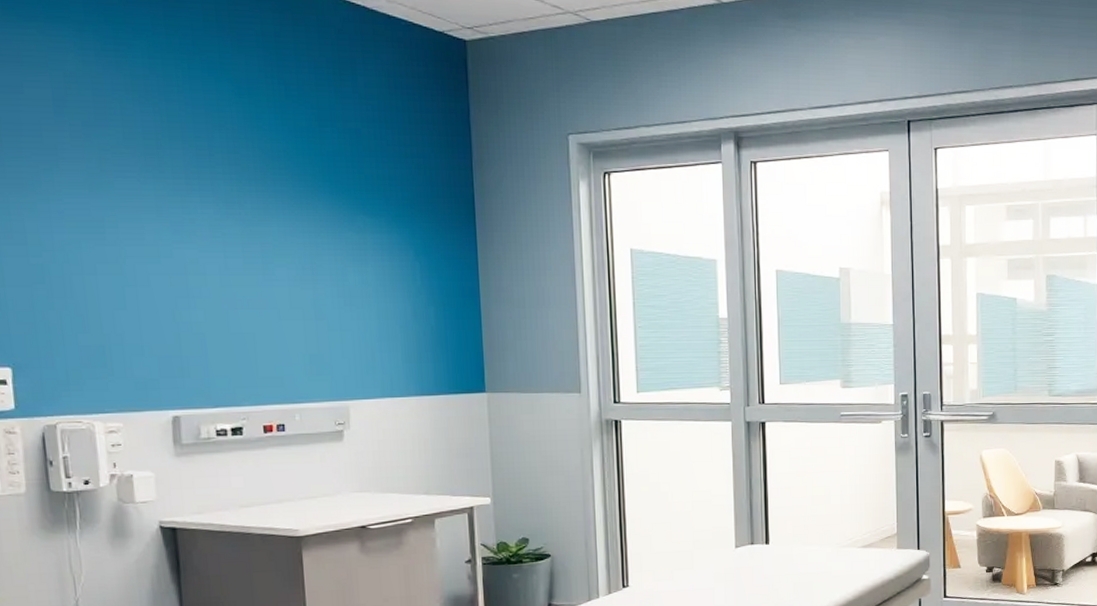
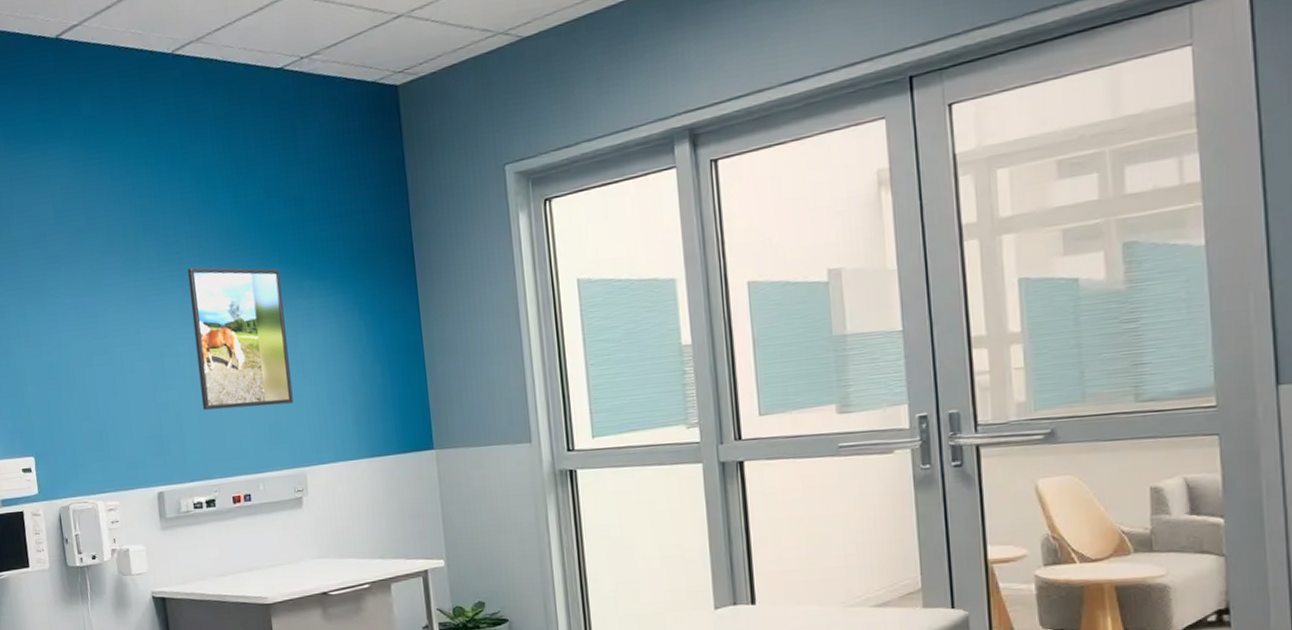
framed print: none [221,185,339,336] -> present [187,267,294,410]

